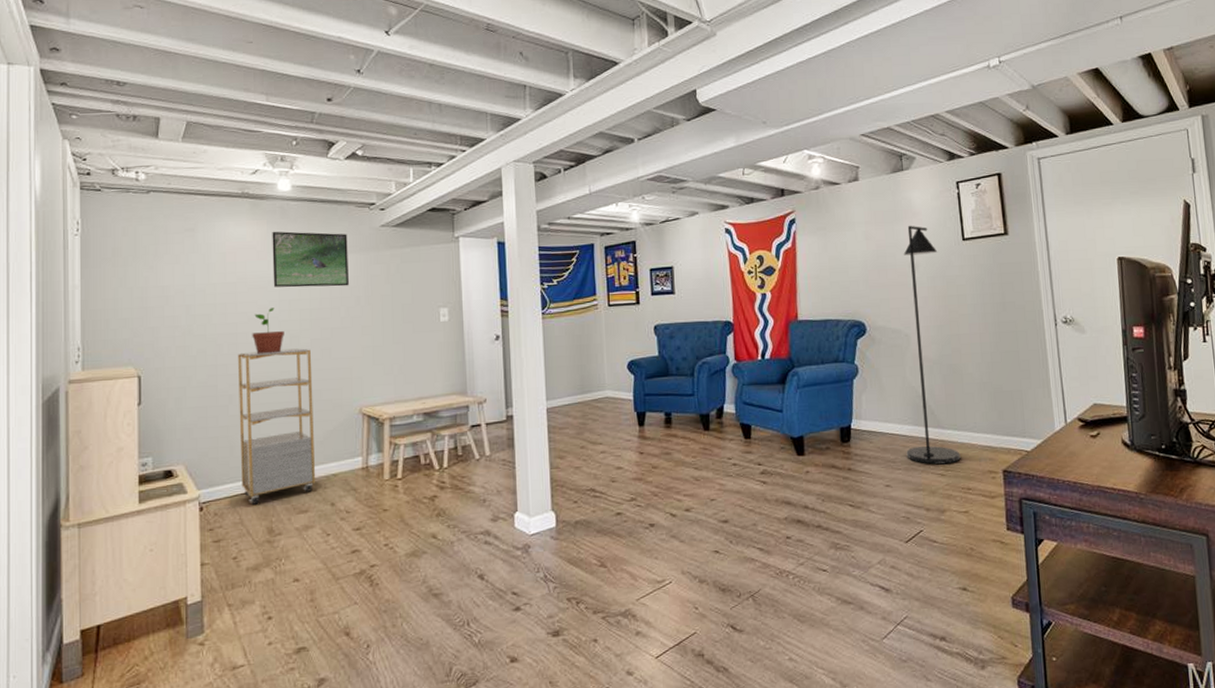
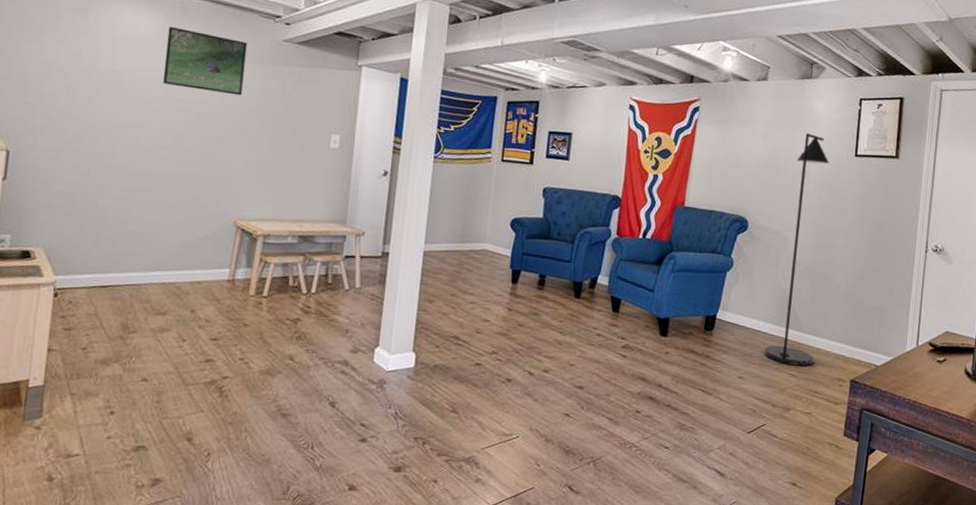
shelving unit: present [238,348,316,505] -> none [101,144,192,299]
potted plant: present [252,308,284,353] -> none [133,104,167,150]

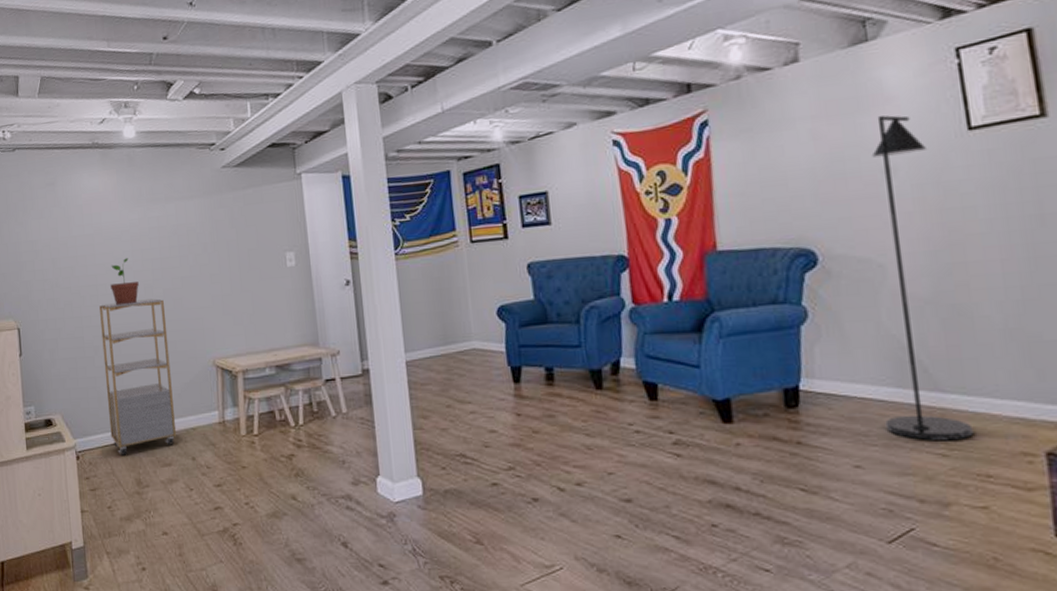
shelving unit: none [101,144,192,299] -> present [99,298,177,455]
potted plant: none [133,104,167,150] -> present [110,258,139,304]
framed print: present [162,26,248,96] -> none [121,178,195,237]

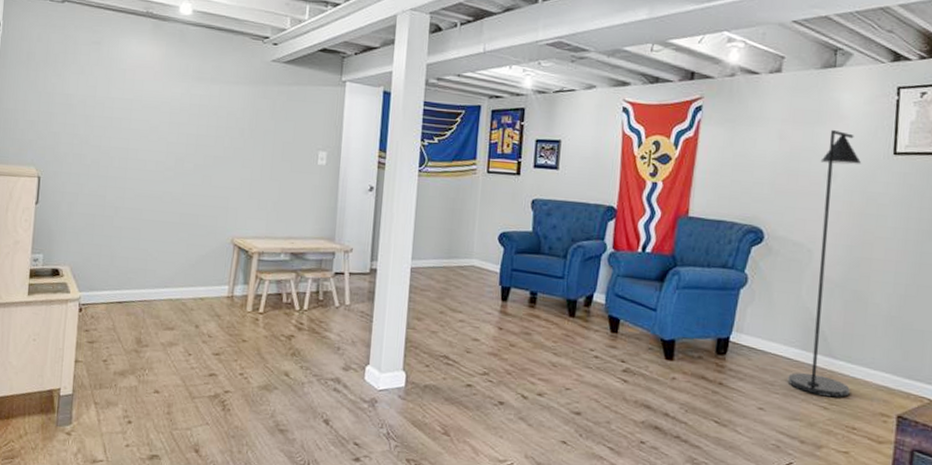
shelving unit: present [99,298,177,455] -> none [118,168,193,314]
potted plant: present [110,258,139,304] -> none [141,128,171,172]

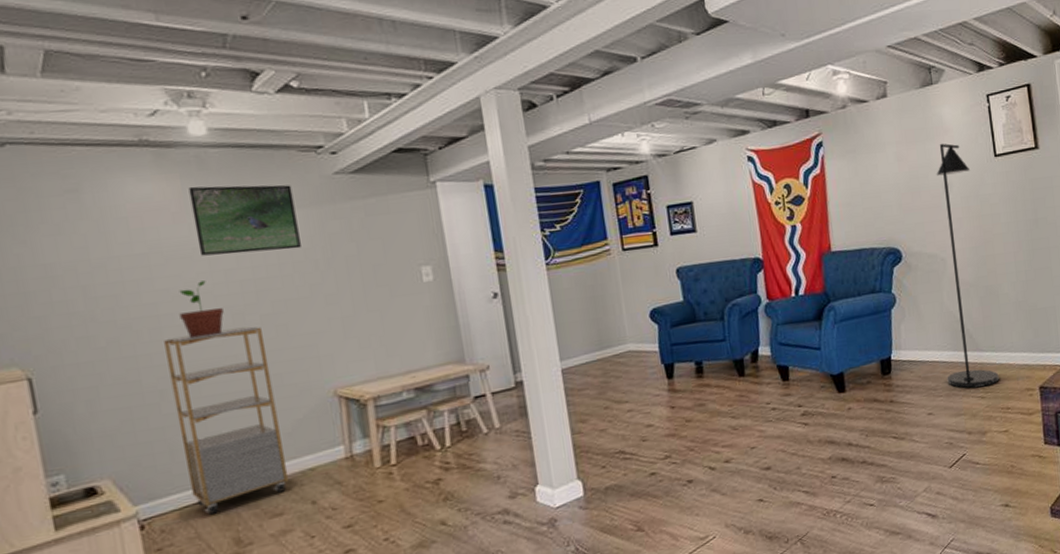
shelving unit: none [118,168,193,314] -> present [164,326,289,515]
potted plant: none [141,128,171,172] -> present [179,281,224,337]
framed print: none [166,53,239,117] -> present [188,184,301,256]

